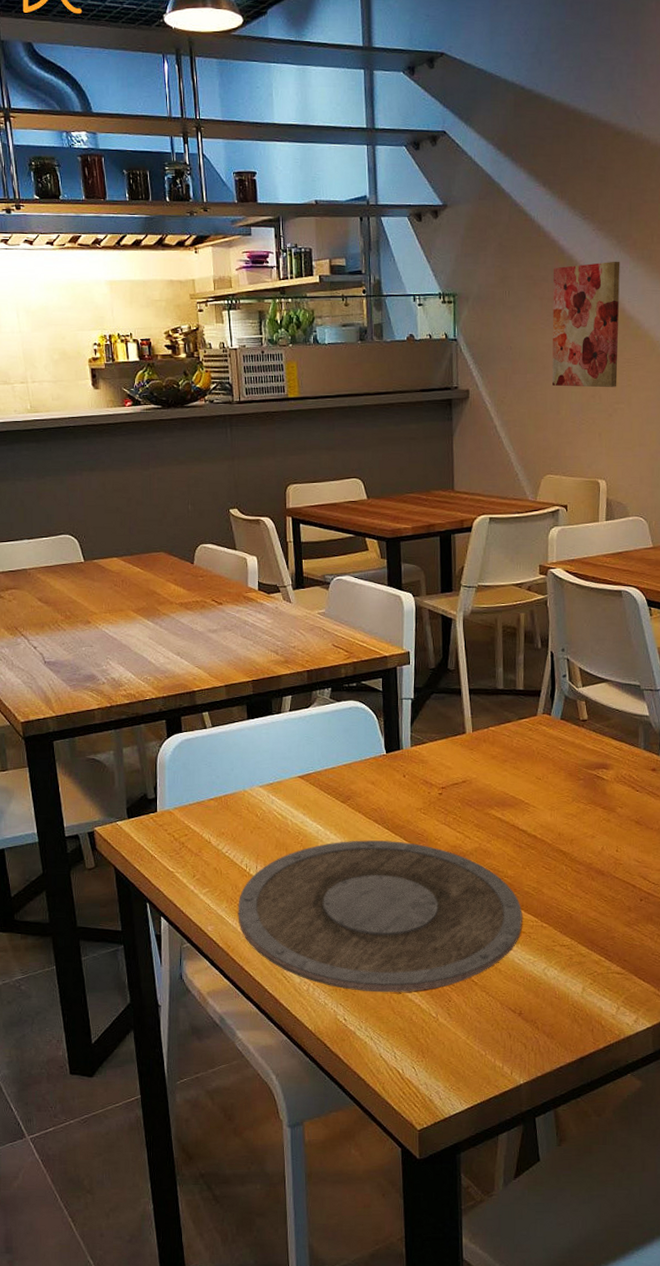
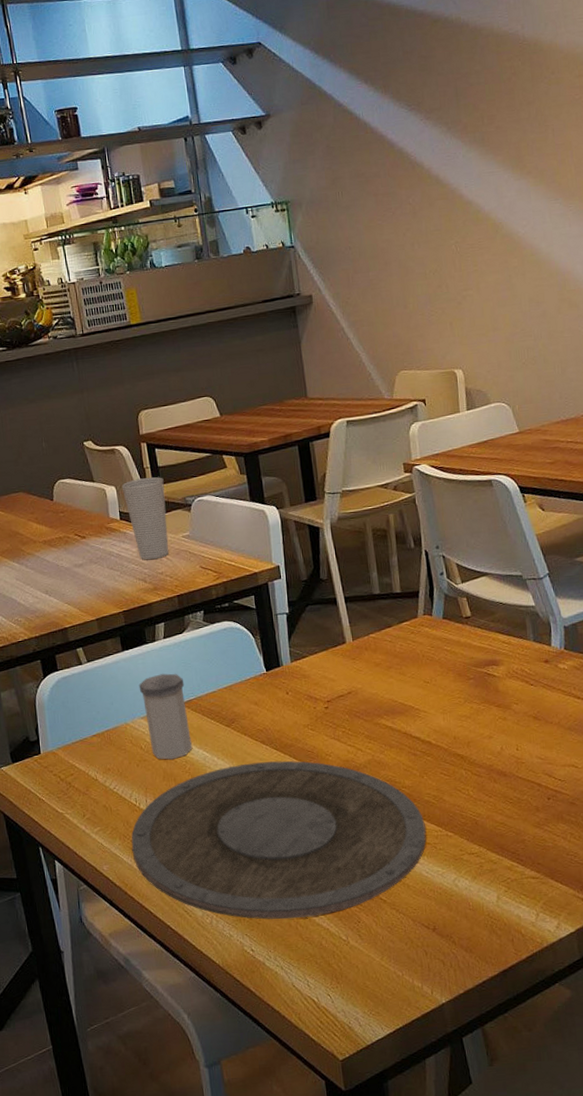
salt shaker: none [260,745,306,830] -> present [139,673,192,760]
cup: none [263,551,305,633] -> present [121,477,169,560]
wall art: present [551,261,620,387] -> none [384,147,463,280]

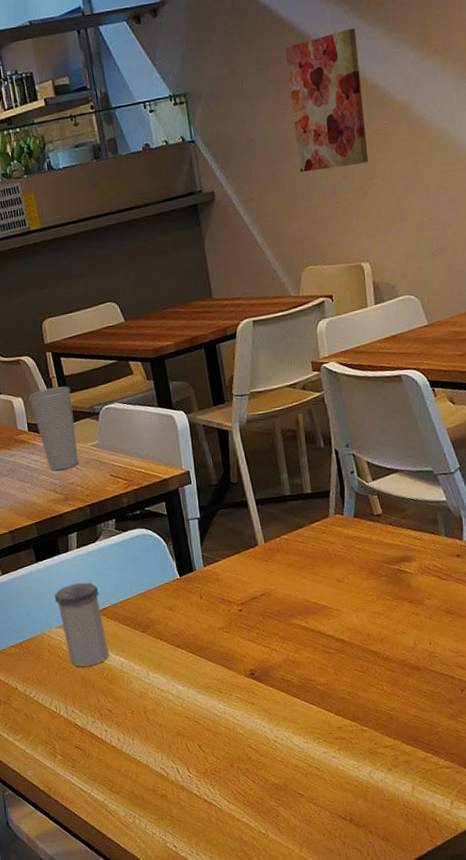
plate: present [131,760,426,920] -> none [53,663,342,817]
wall art: none [384,147,463,280] -> present [285,27,369,172]

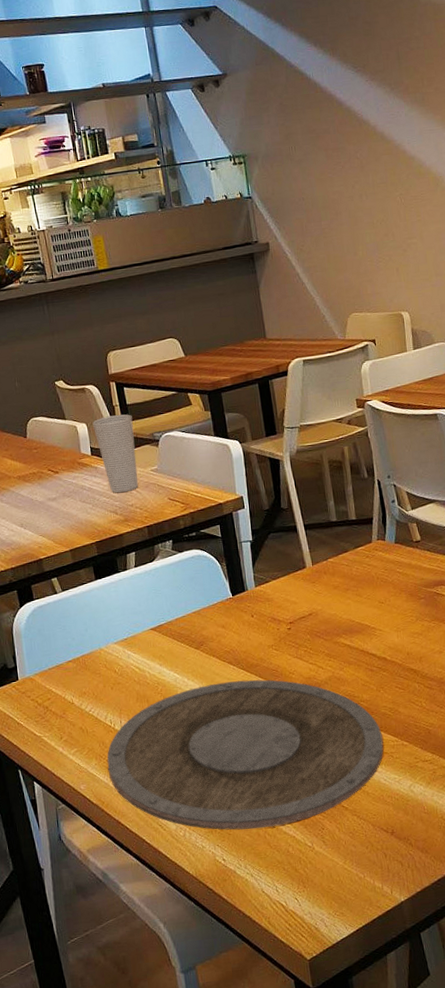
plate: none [53,663,342,817] -> present [107,679,384,830]
salt shaker: present [54,582,109,667] -> none [112,600,163,682]
wall art: present [285,27,369,172] -> none [333,106,408,229]

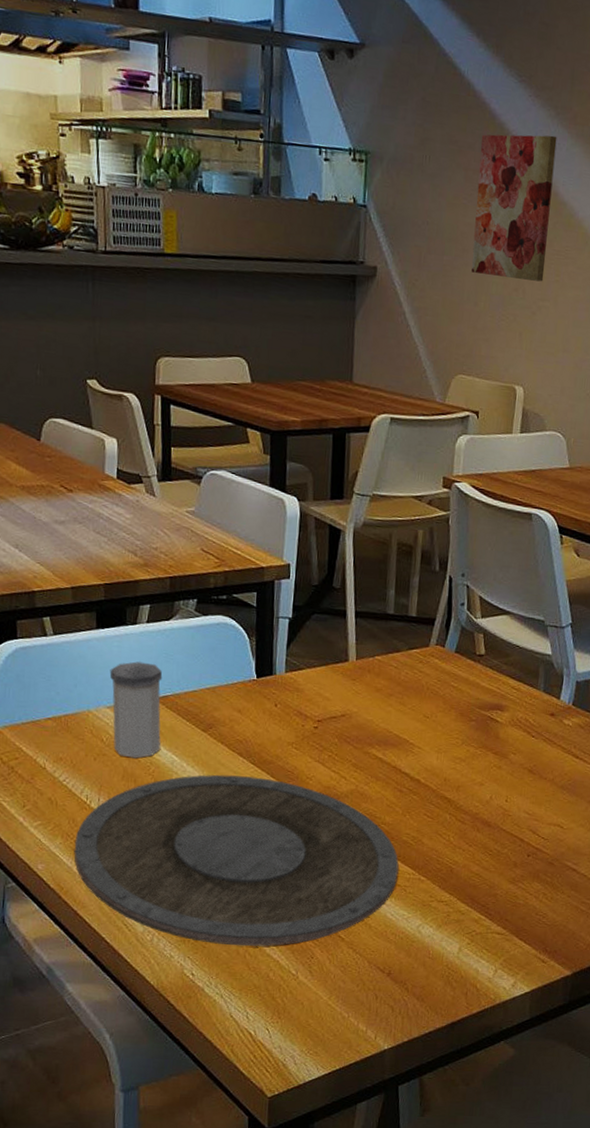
cup: present [92,414,139,493] -> none [124,435,175,532]
salt shaker: none [112,600,163,682] -> present [109,661,163,759]
wall art: none [333,106,408,229] -> present [471,134,557,282]

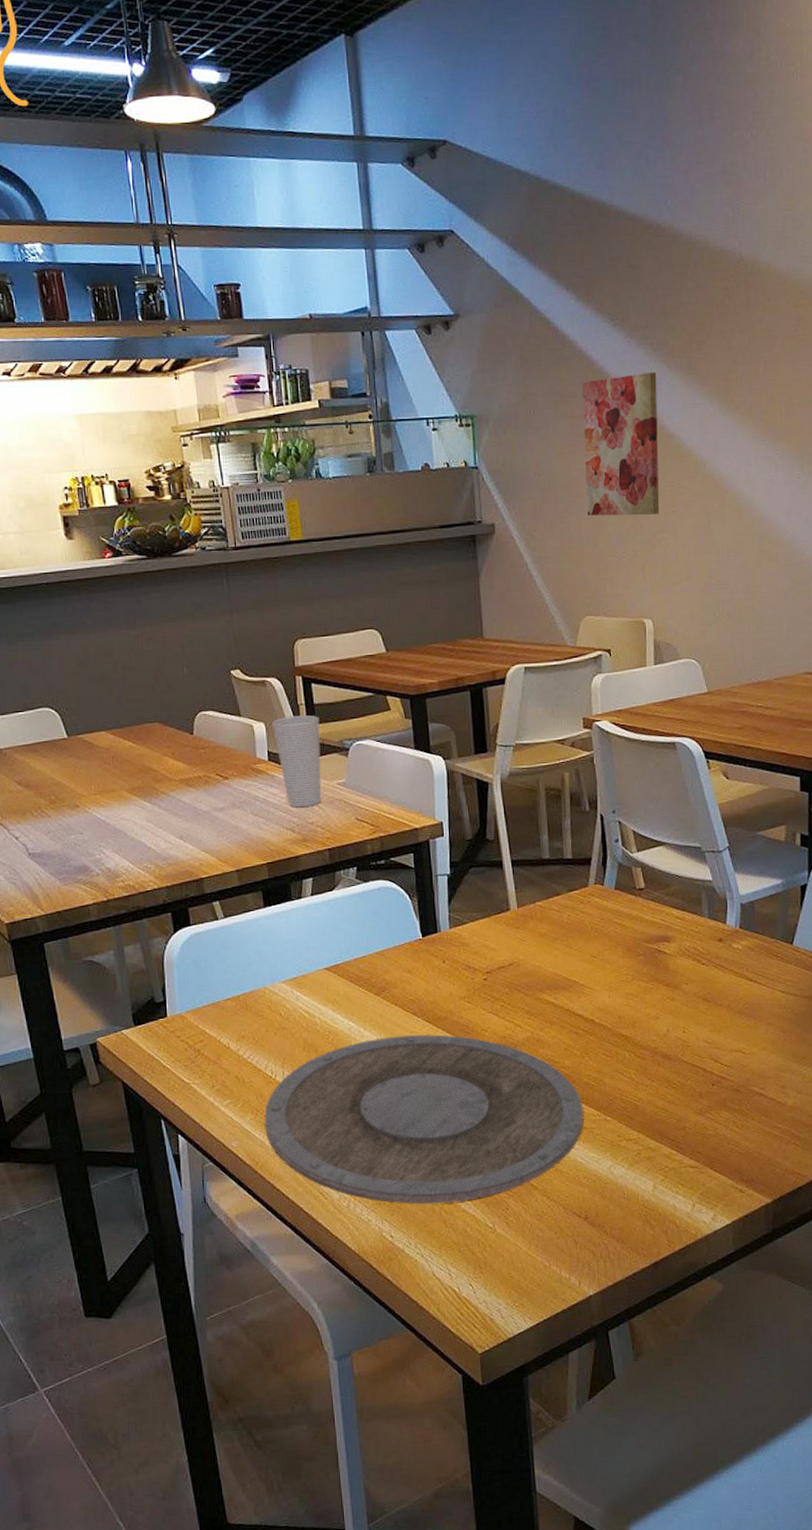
salt shaker: present [109,661,163,759] -> none [281,934,336,1029]
cup: none [124,435,175,532] -> present [272,715,322,808]

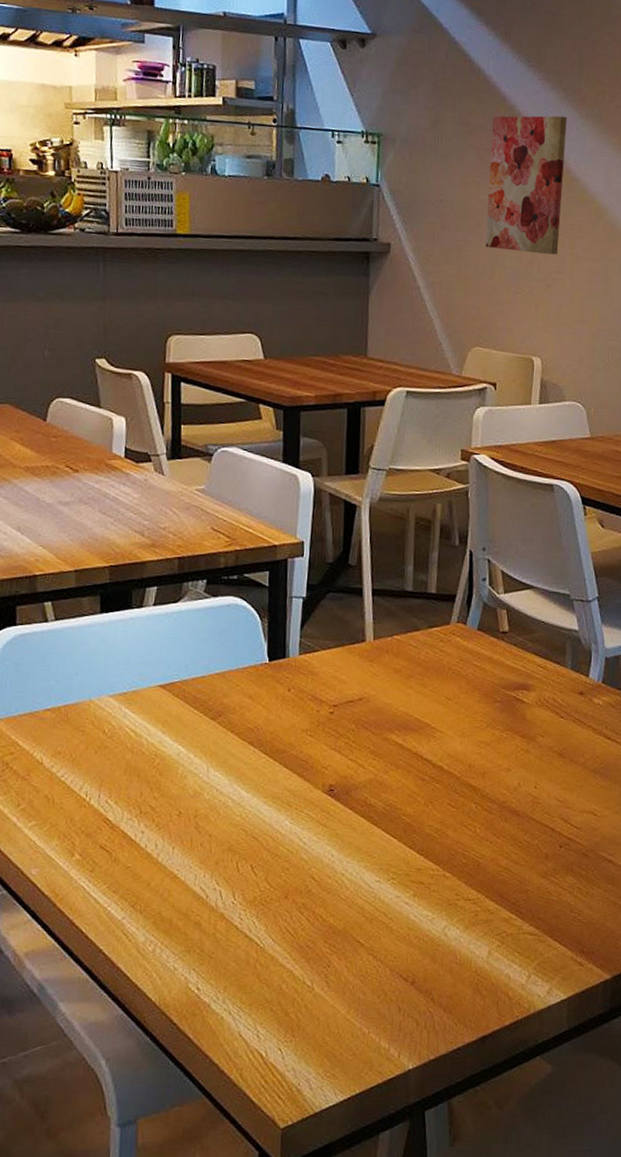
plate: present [264,1034,583,1204] -> none [70,766,422,956]
cup: present [272,715,322,808] -> none [133,413,185,511]

